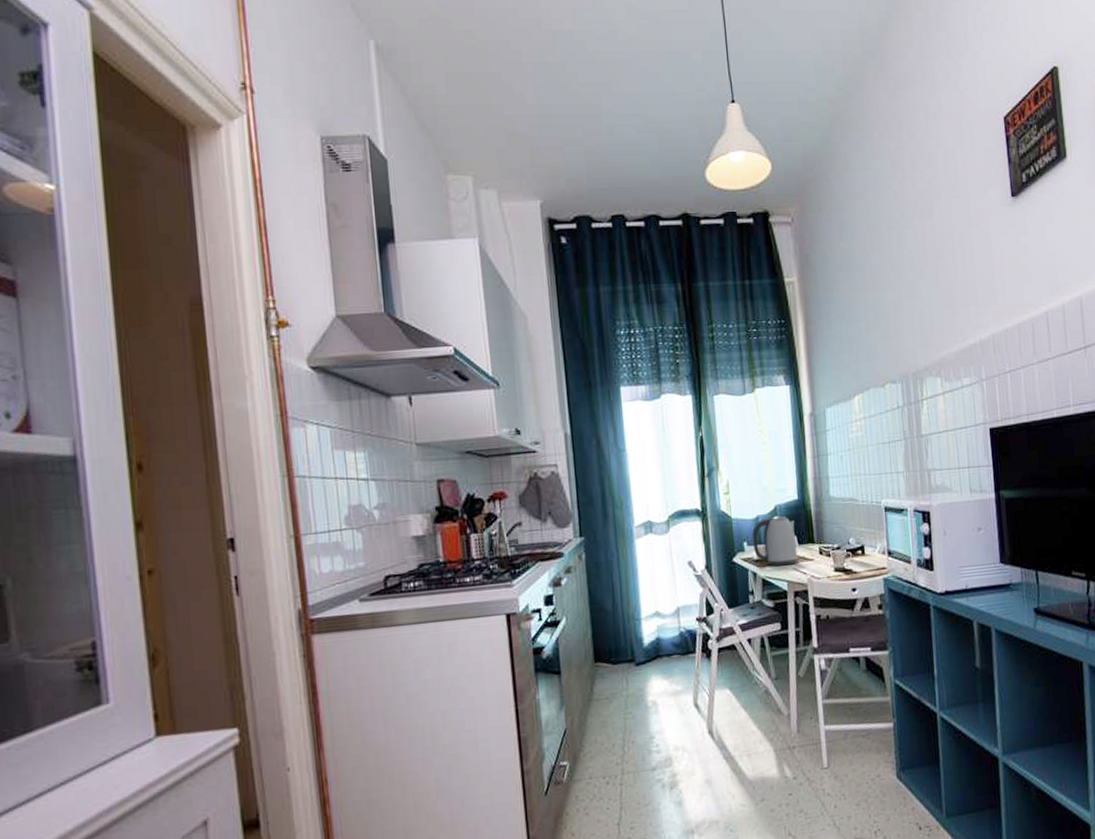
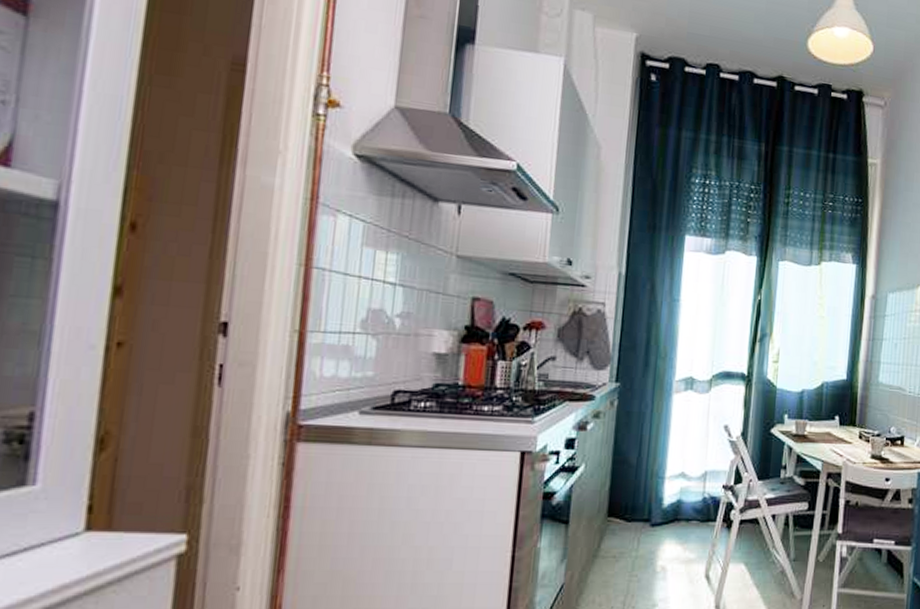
kettle: present [752,515,798,567] -> none [794,392,840,445]

